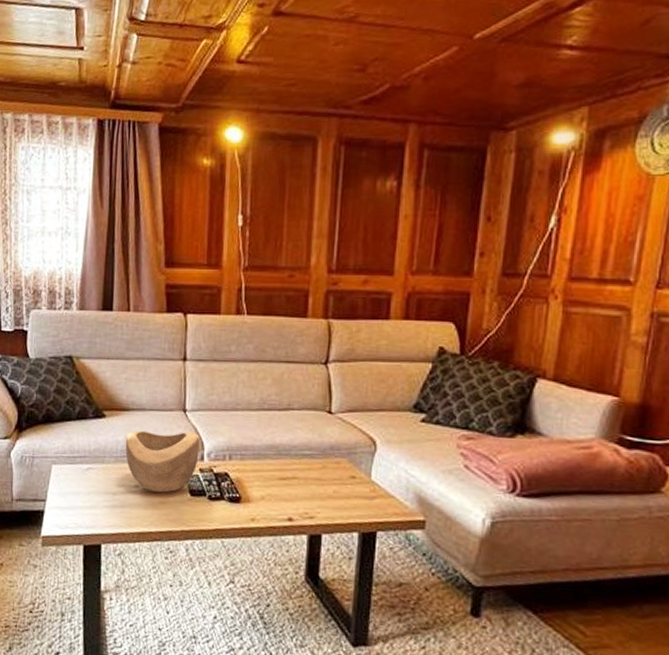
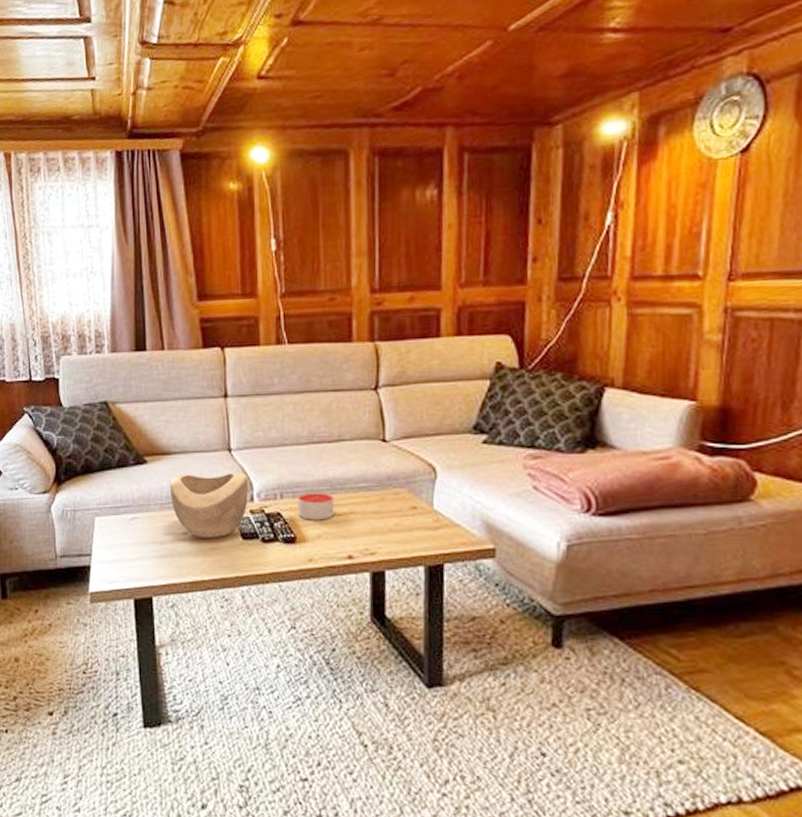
candle: none [244,455,280,483] -> present [297,492,335,520]

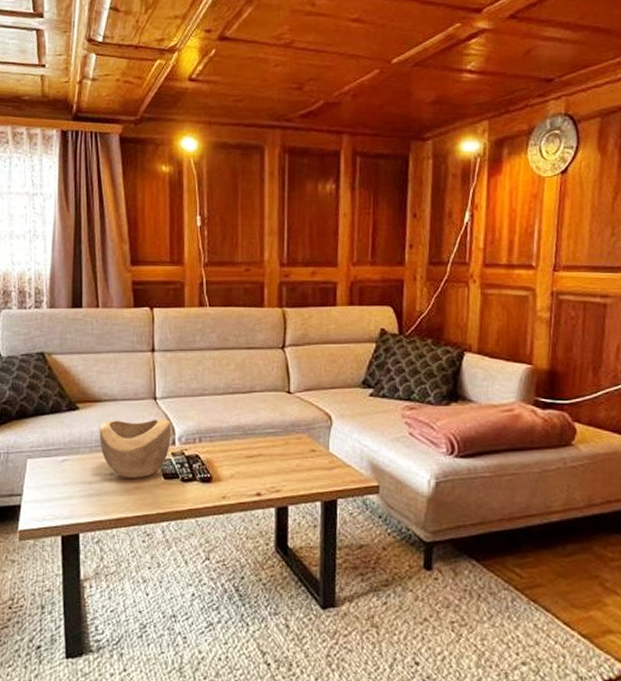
candle: present [297,492,335,520] -> none [213,436,246,462]

